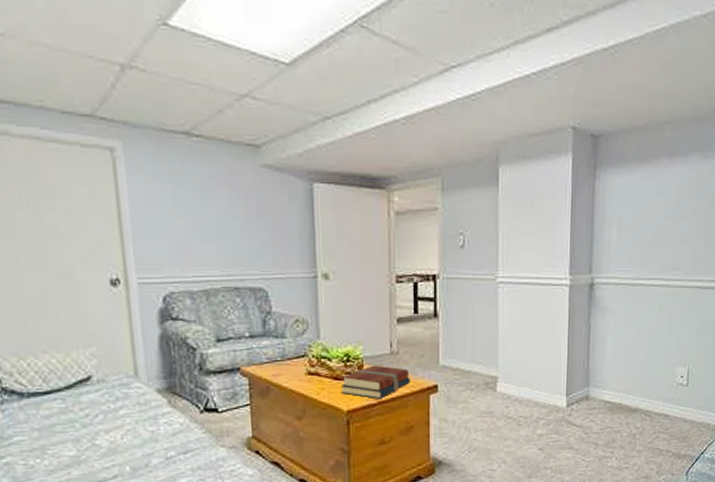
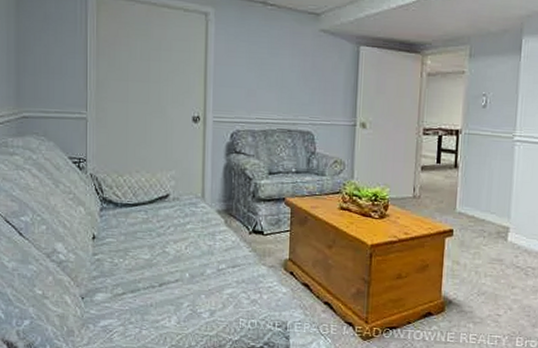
books: present [340,365,410,399] -> none [366,206,429,238]

